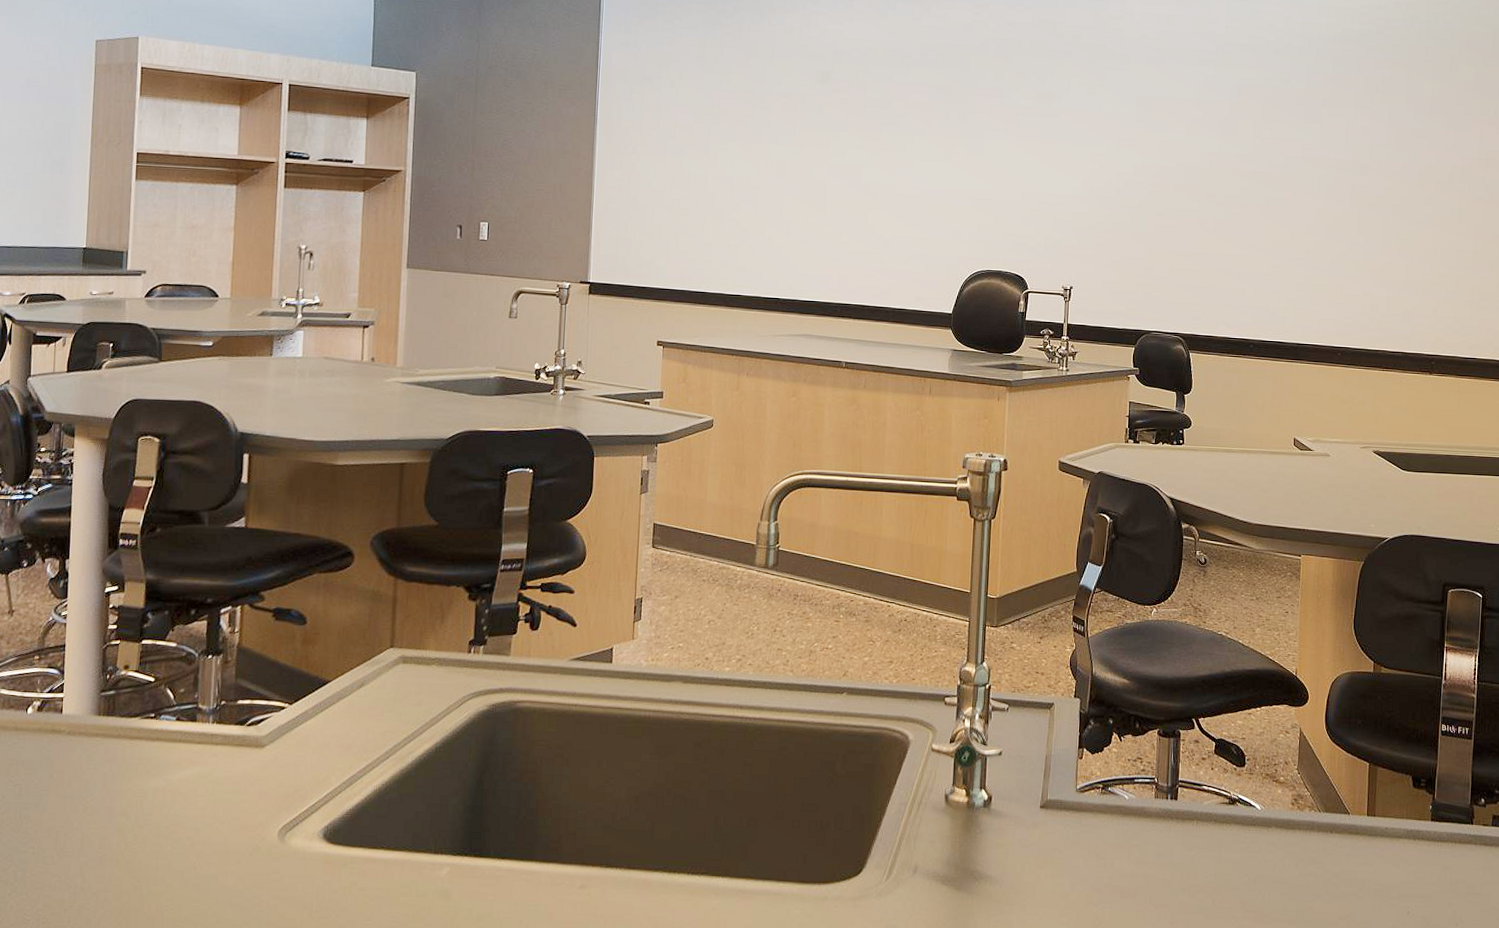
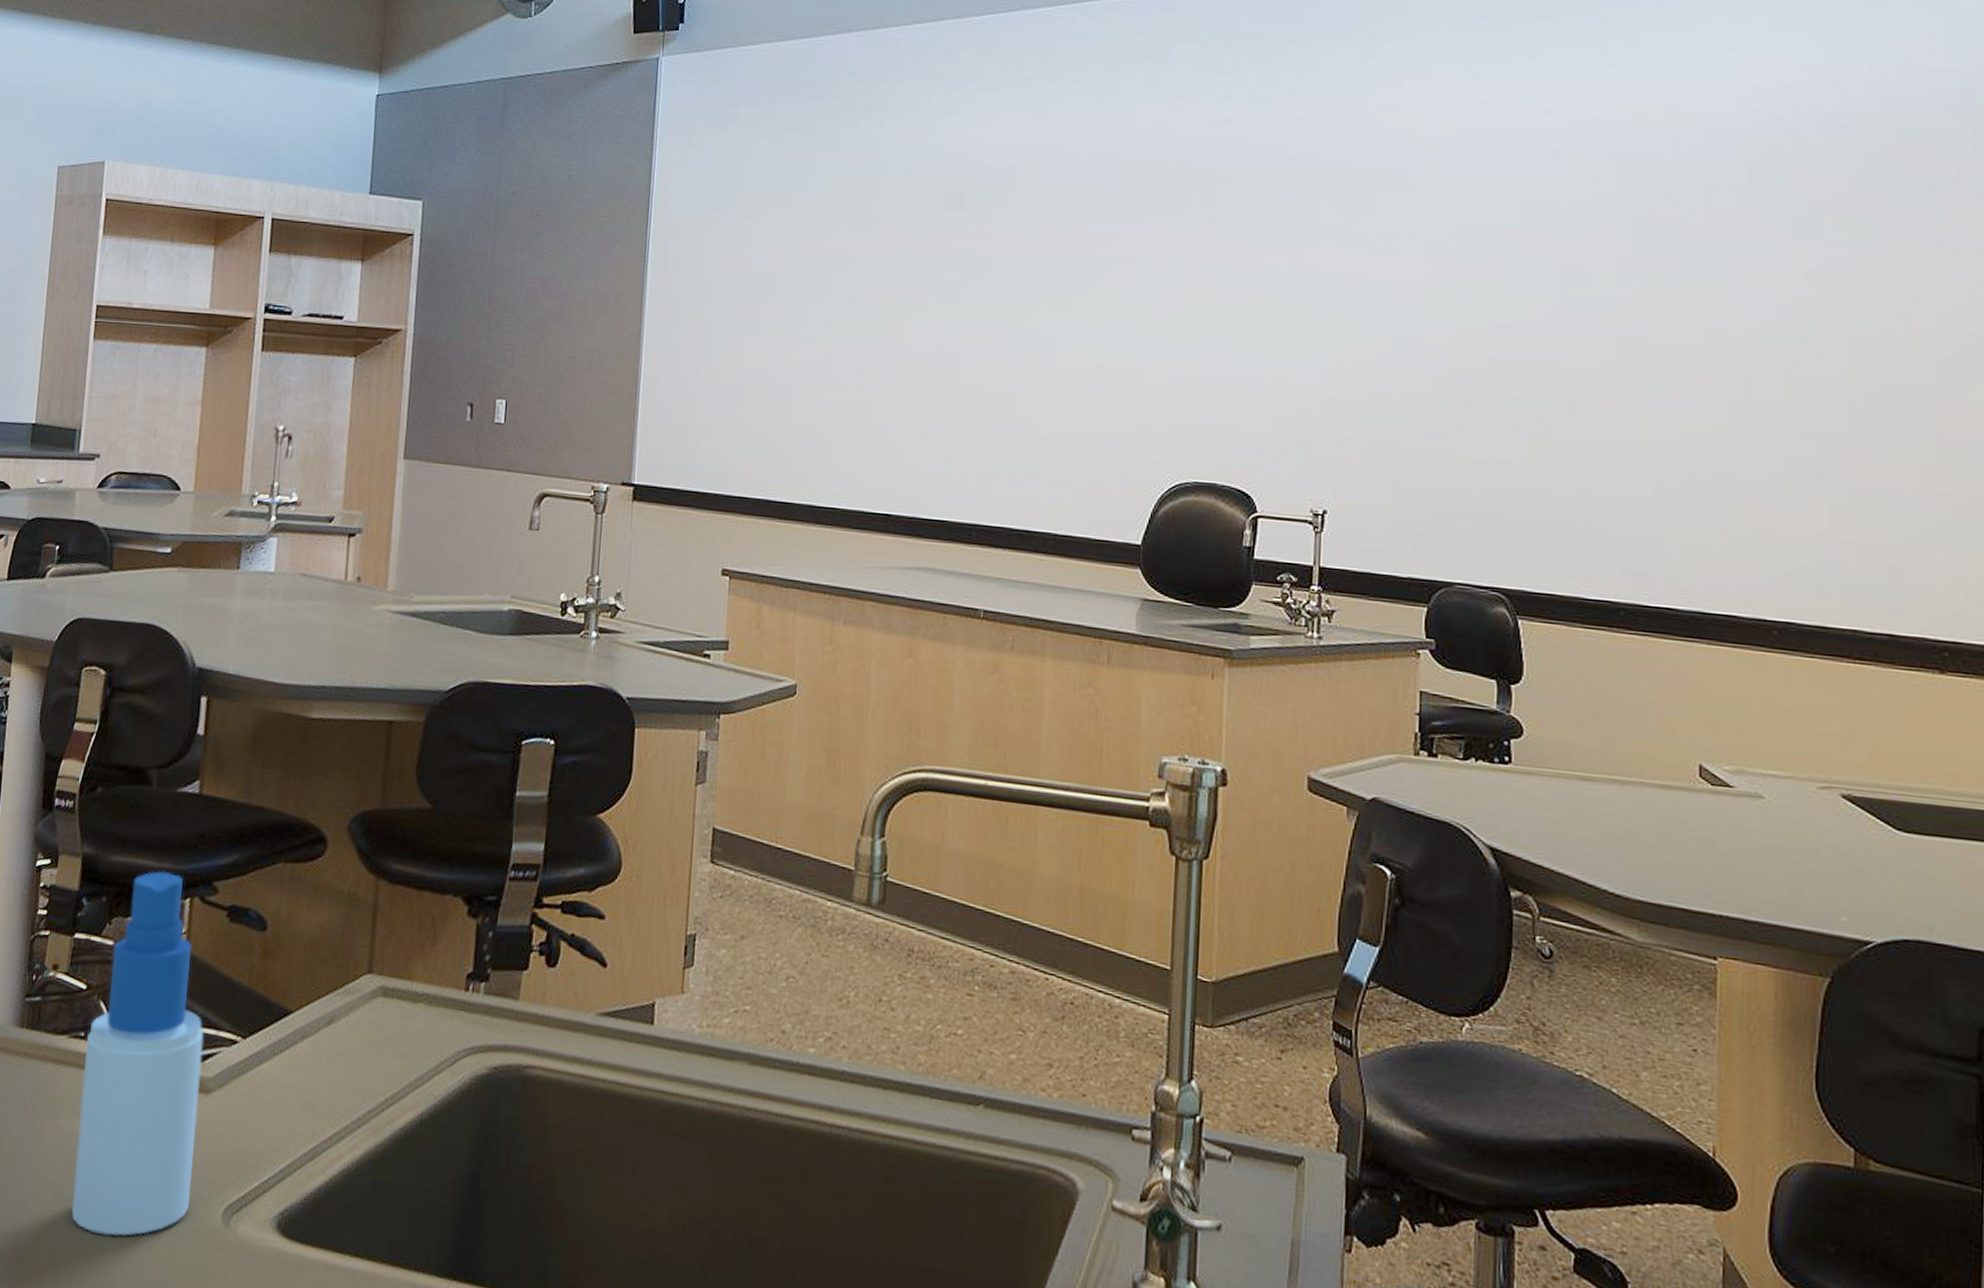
spray bottle: none [150,587,257,860] -> present [71,871,204,1237]

